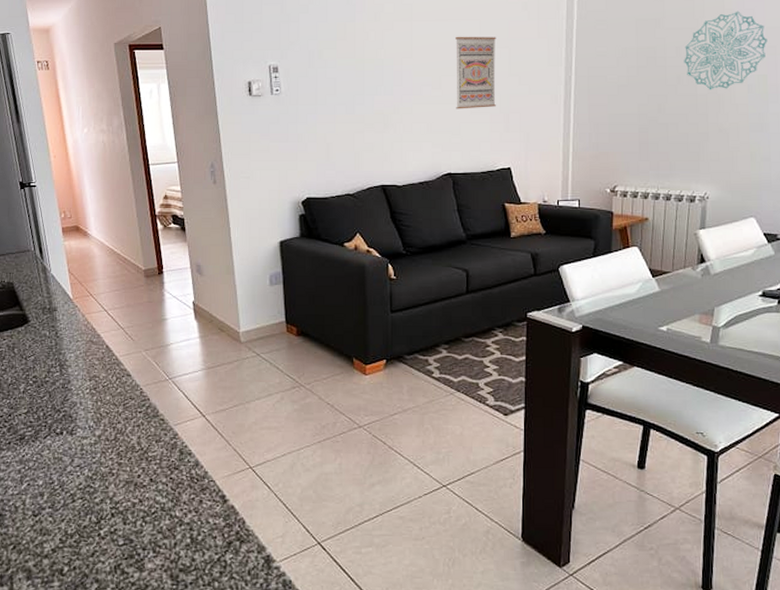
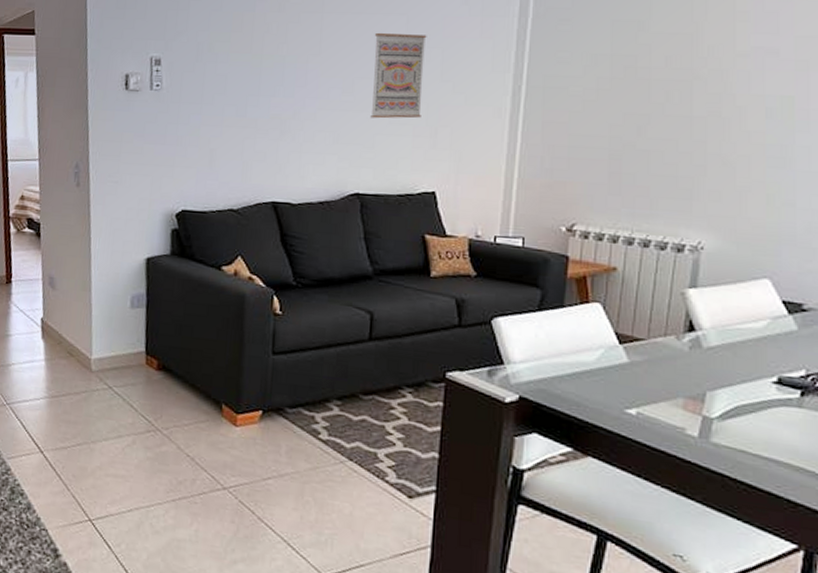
wall decoration: present [684,11,767,90] -> none [676,14,796,112]

